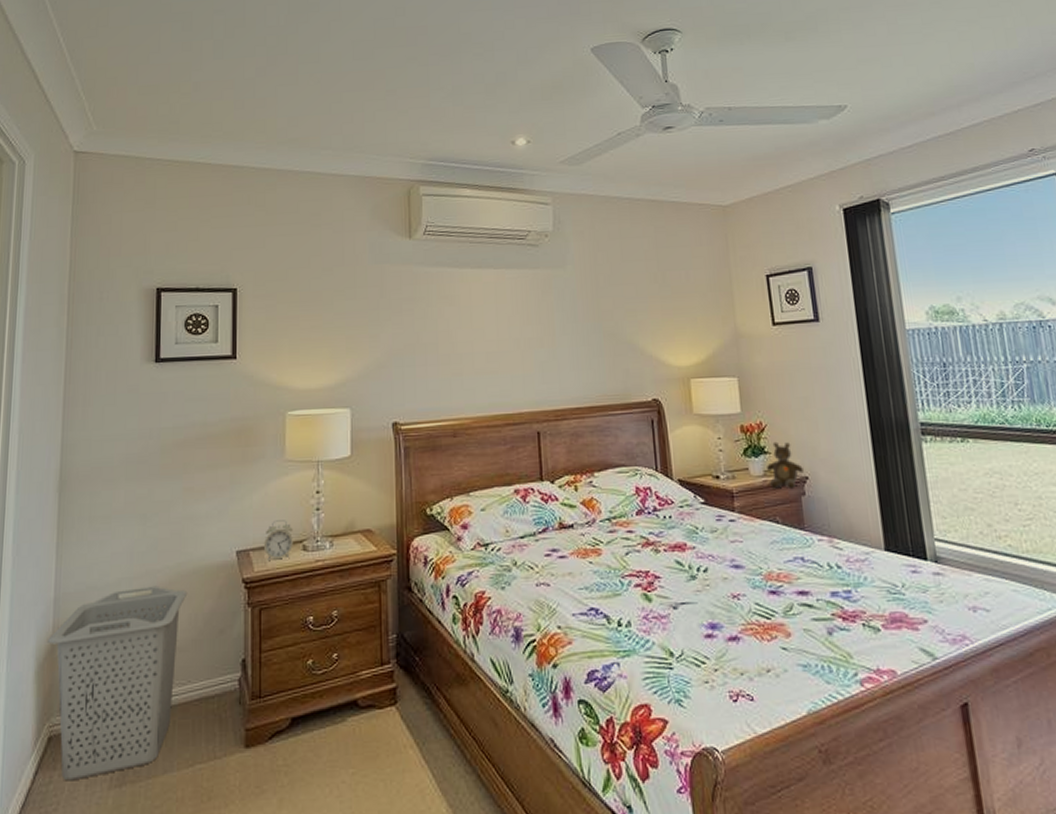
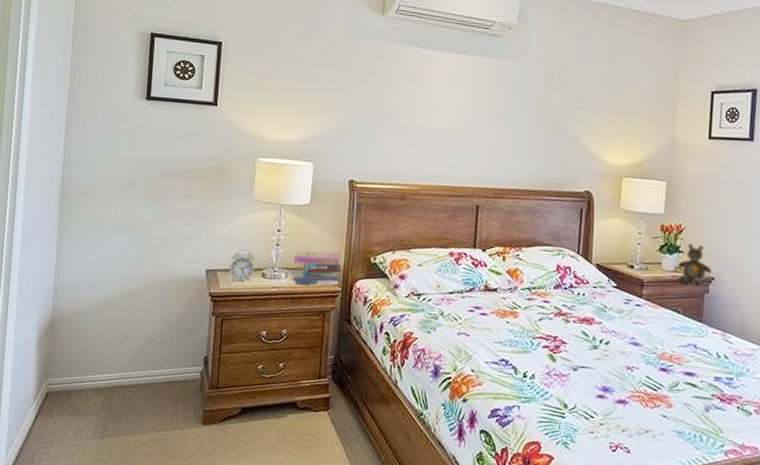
laundry basket: present [48,585,188,781] -> none [48,287,163,428]
books: none [333,509,393,554] -> present [288,251,341,286]

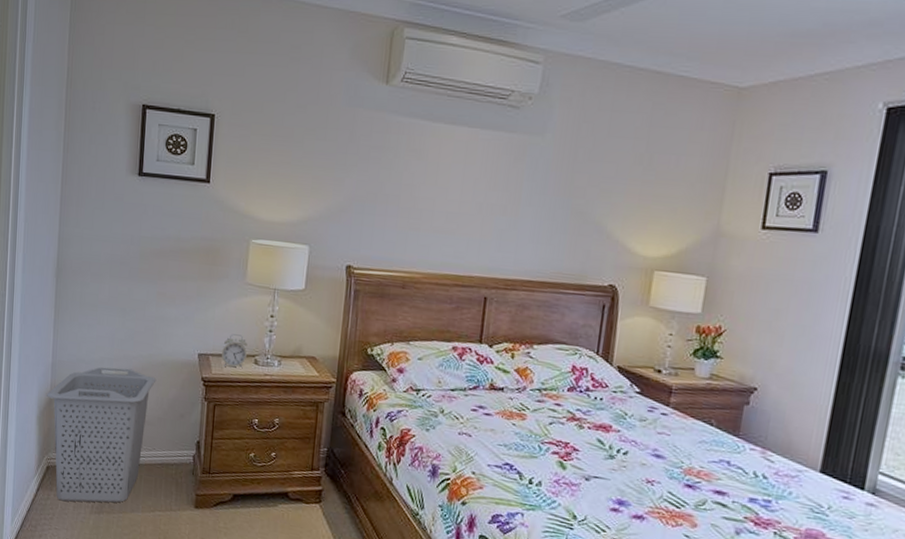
laundry basket: none [48,287,163,428] -> present [47,367,157,503]
books: present [288,251,341,286] -> none [281,338,336,377]
teddy bear: present [677,243,711,287] -> none [713,348,754,398]

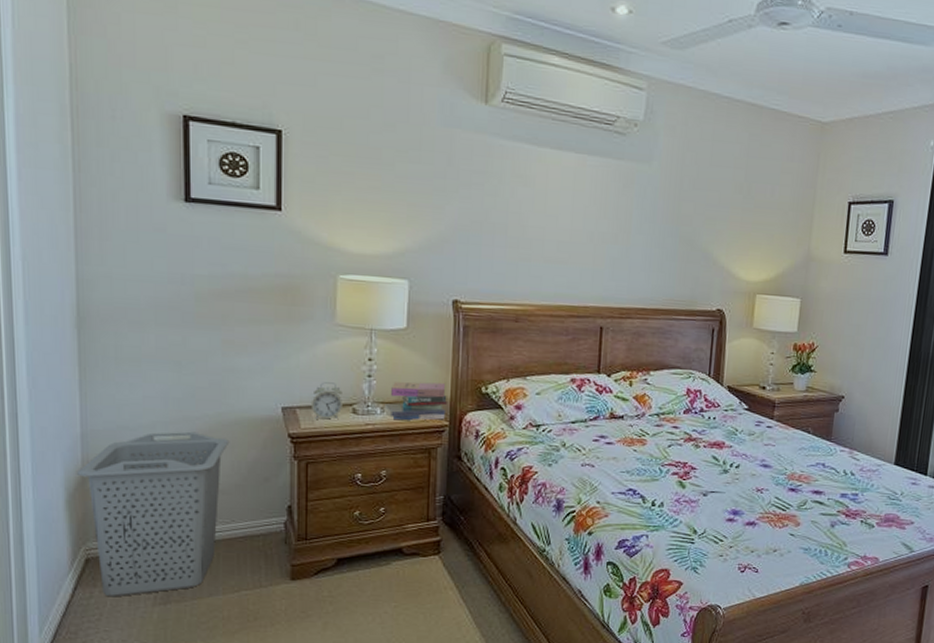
books: none [281,338,336,377] -> present [385,381,447,421]

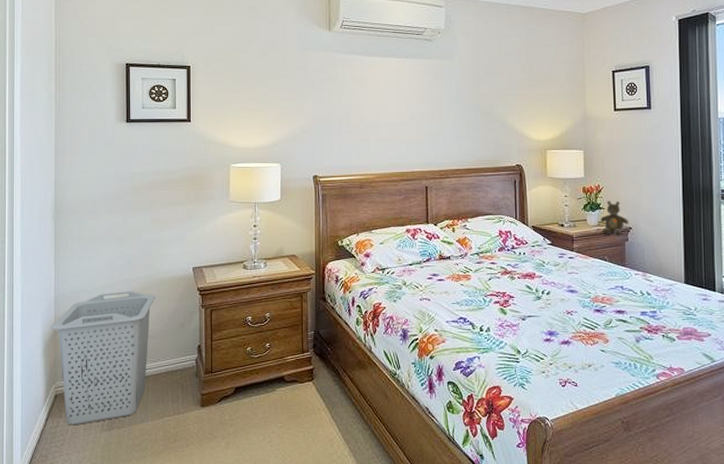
alarm clock: present [310,382,342,420] -> none [213,246,236,275]
books: present [385,381,447,421] -> none [267,240,313,272]
teddy bear: none [809,362,842,406] -> present [600,200,628,237]

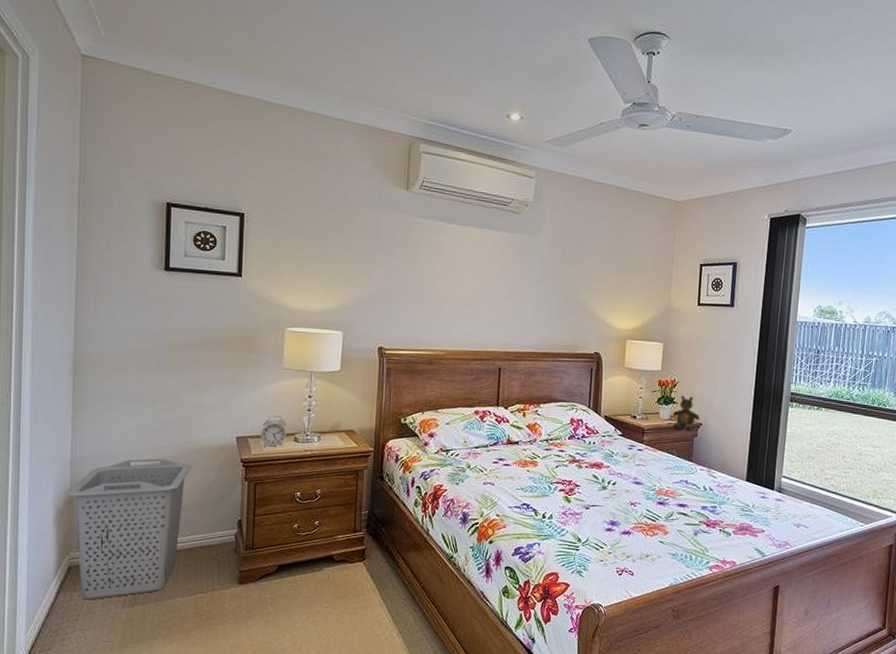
alarm clock: none [213,246,236,275] -> present [260,415,287,447]

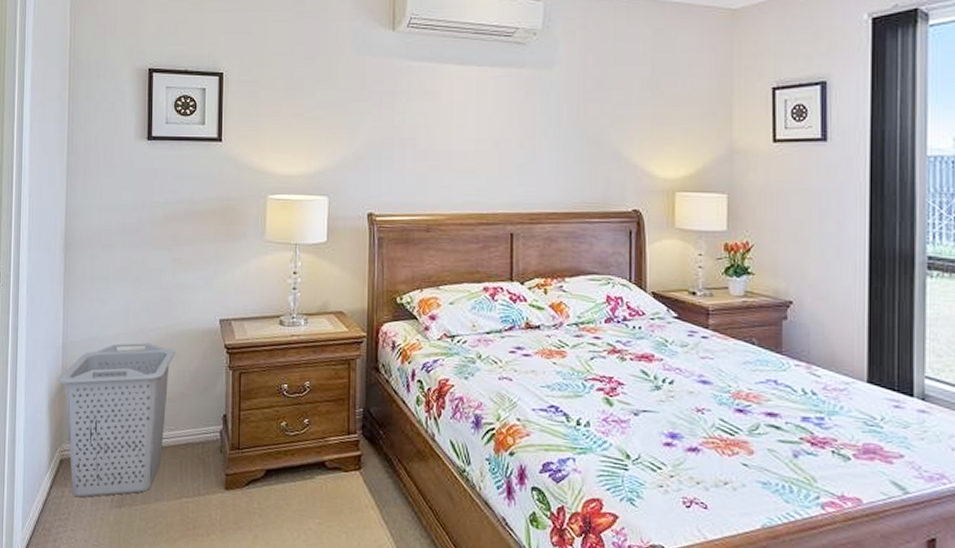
alarm clock: present [260,415,287,447] -> none [244,295,271,331]
teddy bear: present [672,395,700,432] -> none [747,263,788,313]

